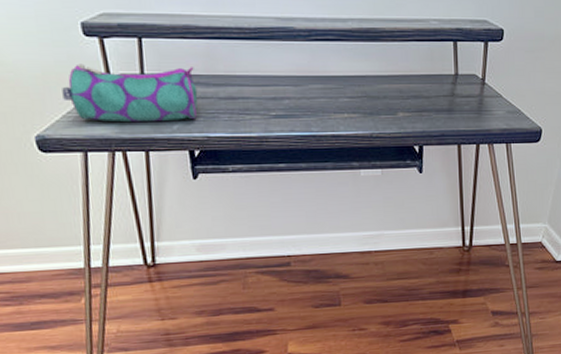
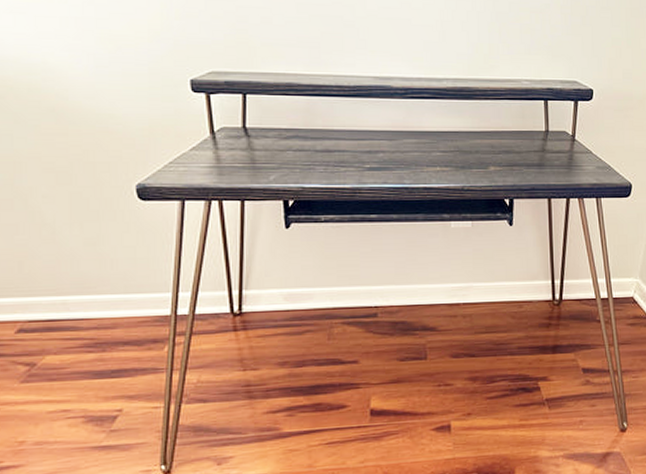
pencil case: present [62,64,198,123] -> none [166,117,296,173]

